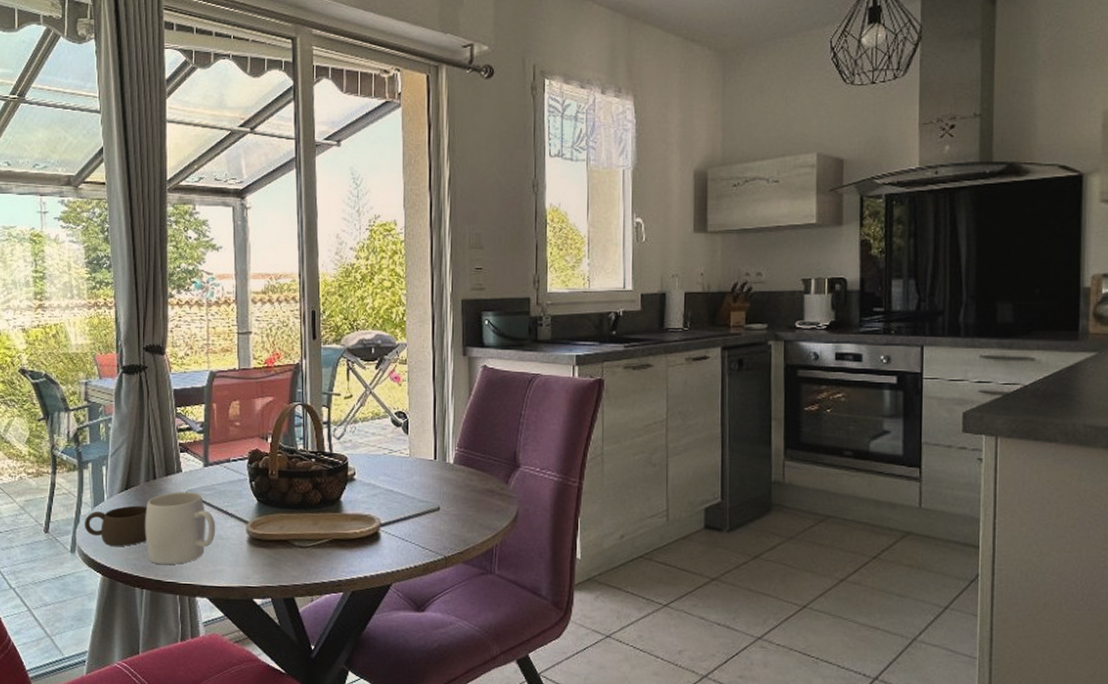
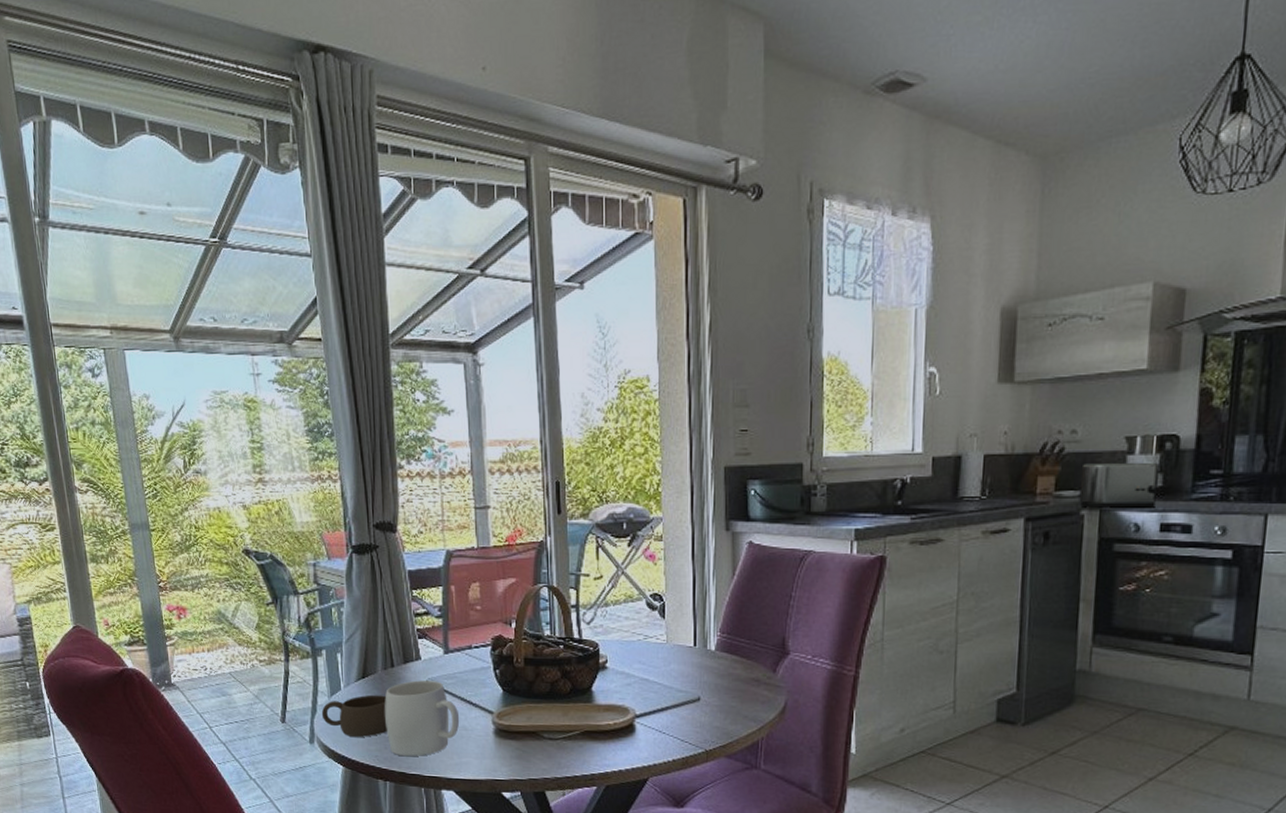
toaster: none [766,300,832,340] -> present [1079,462,1160,509]

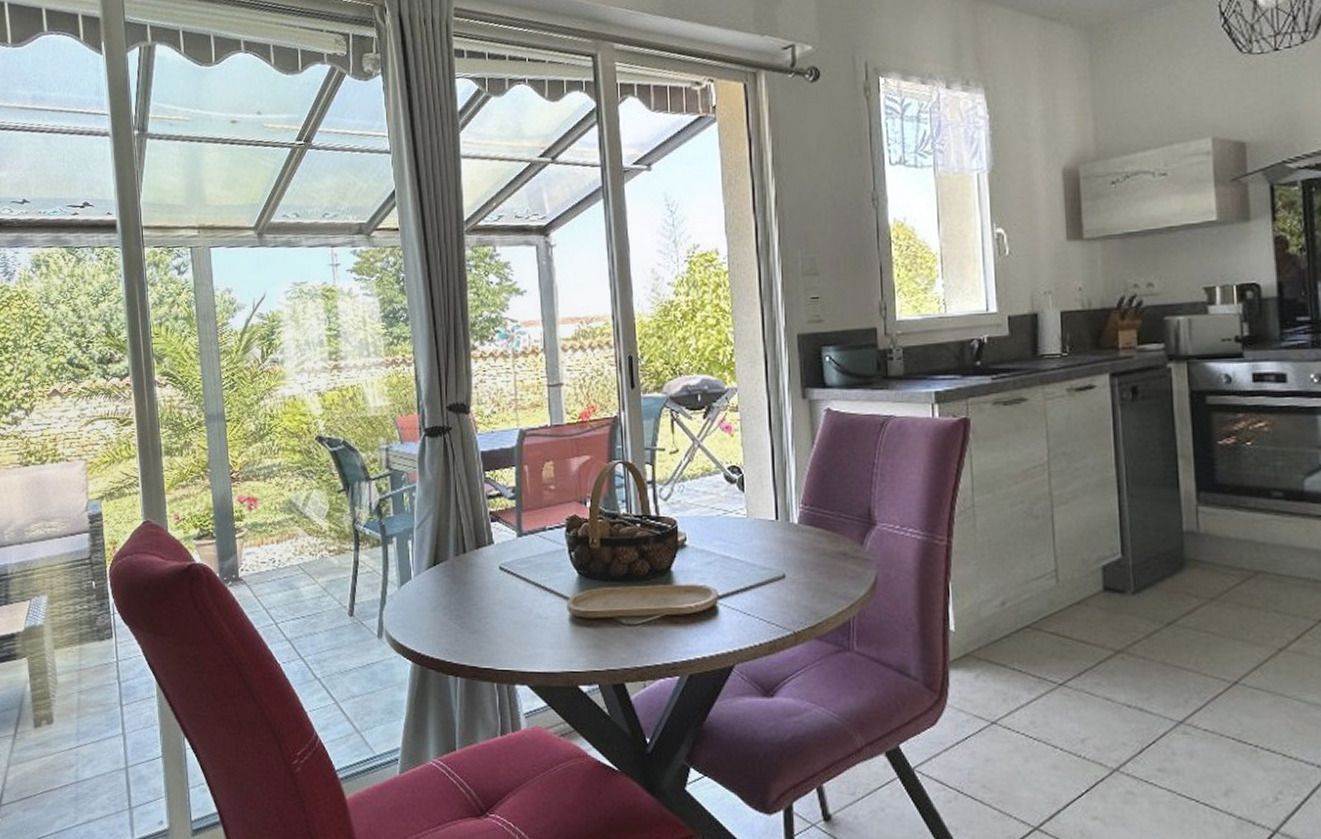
cup: present [321,694,387,737] -> none [390,583,459,629]
mug: present [384,680,460,757] -> none [455,566,534,649]

